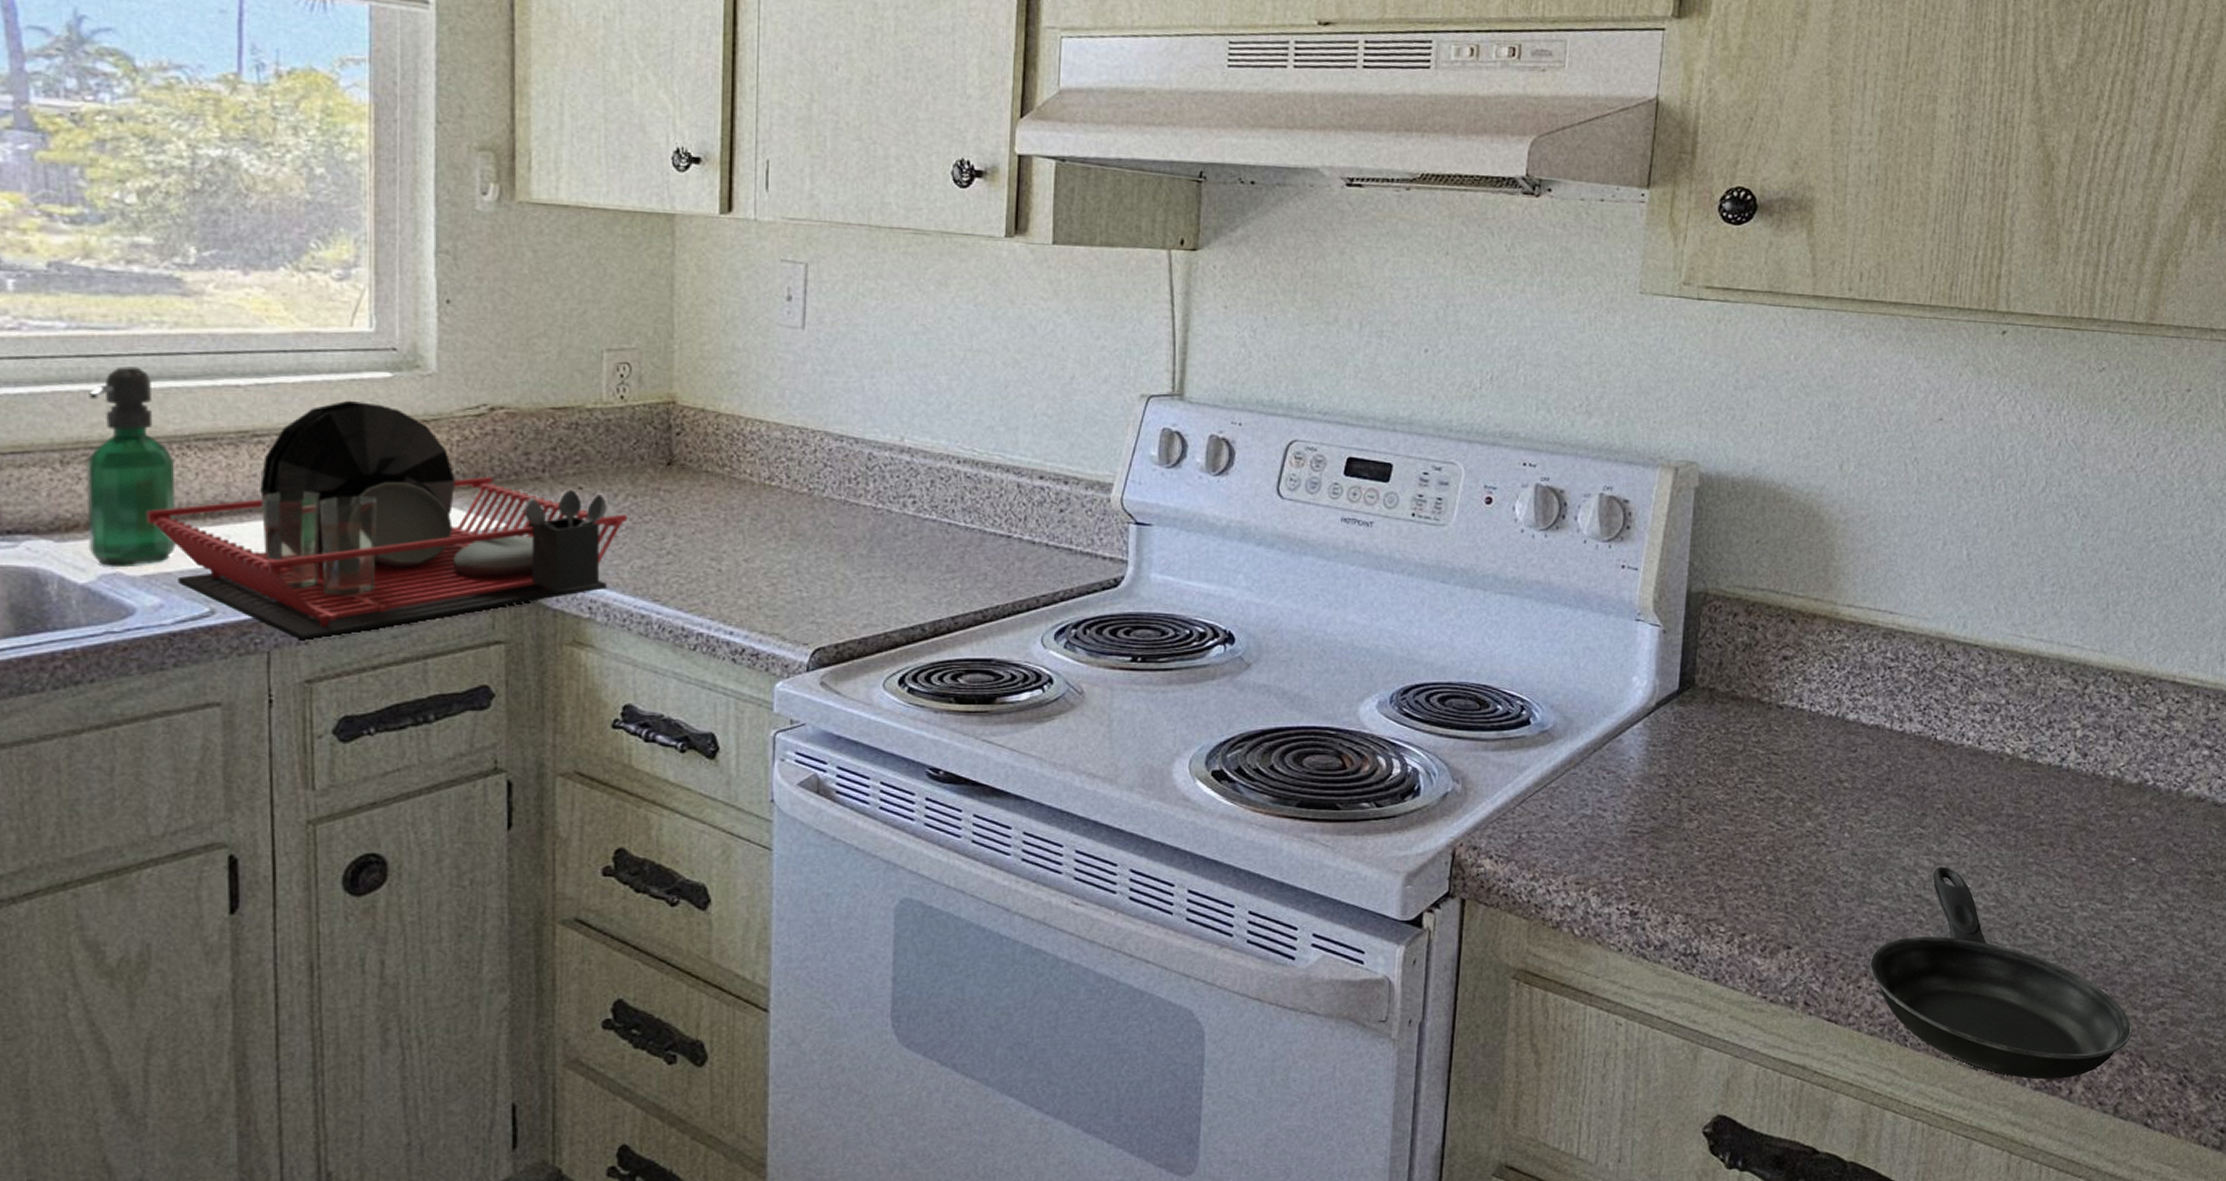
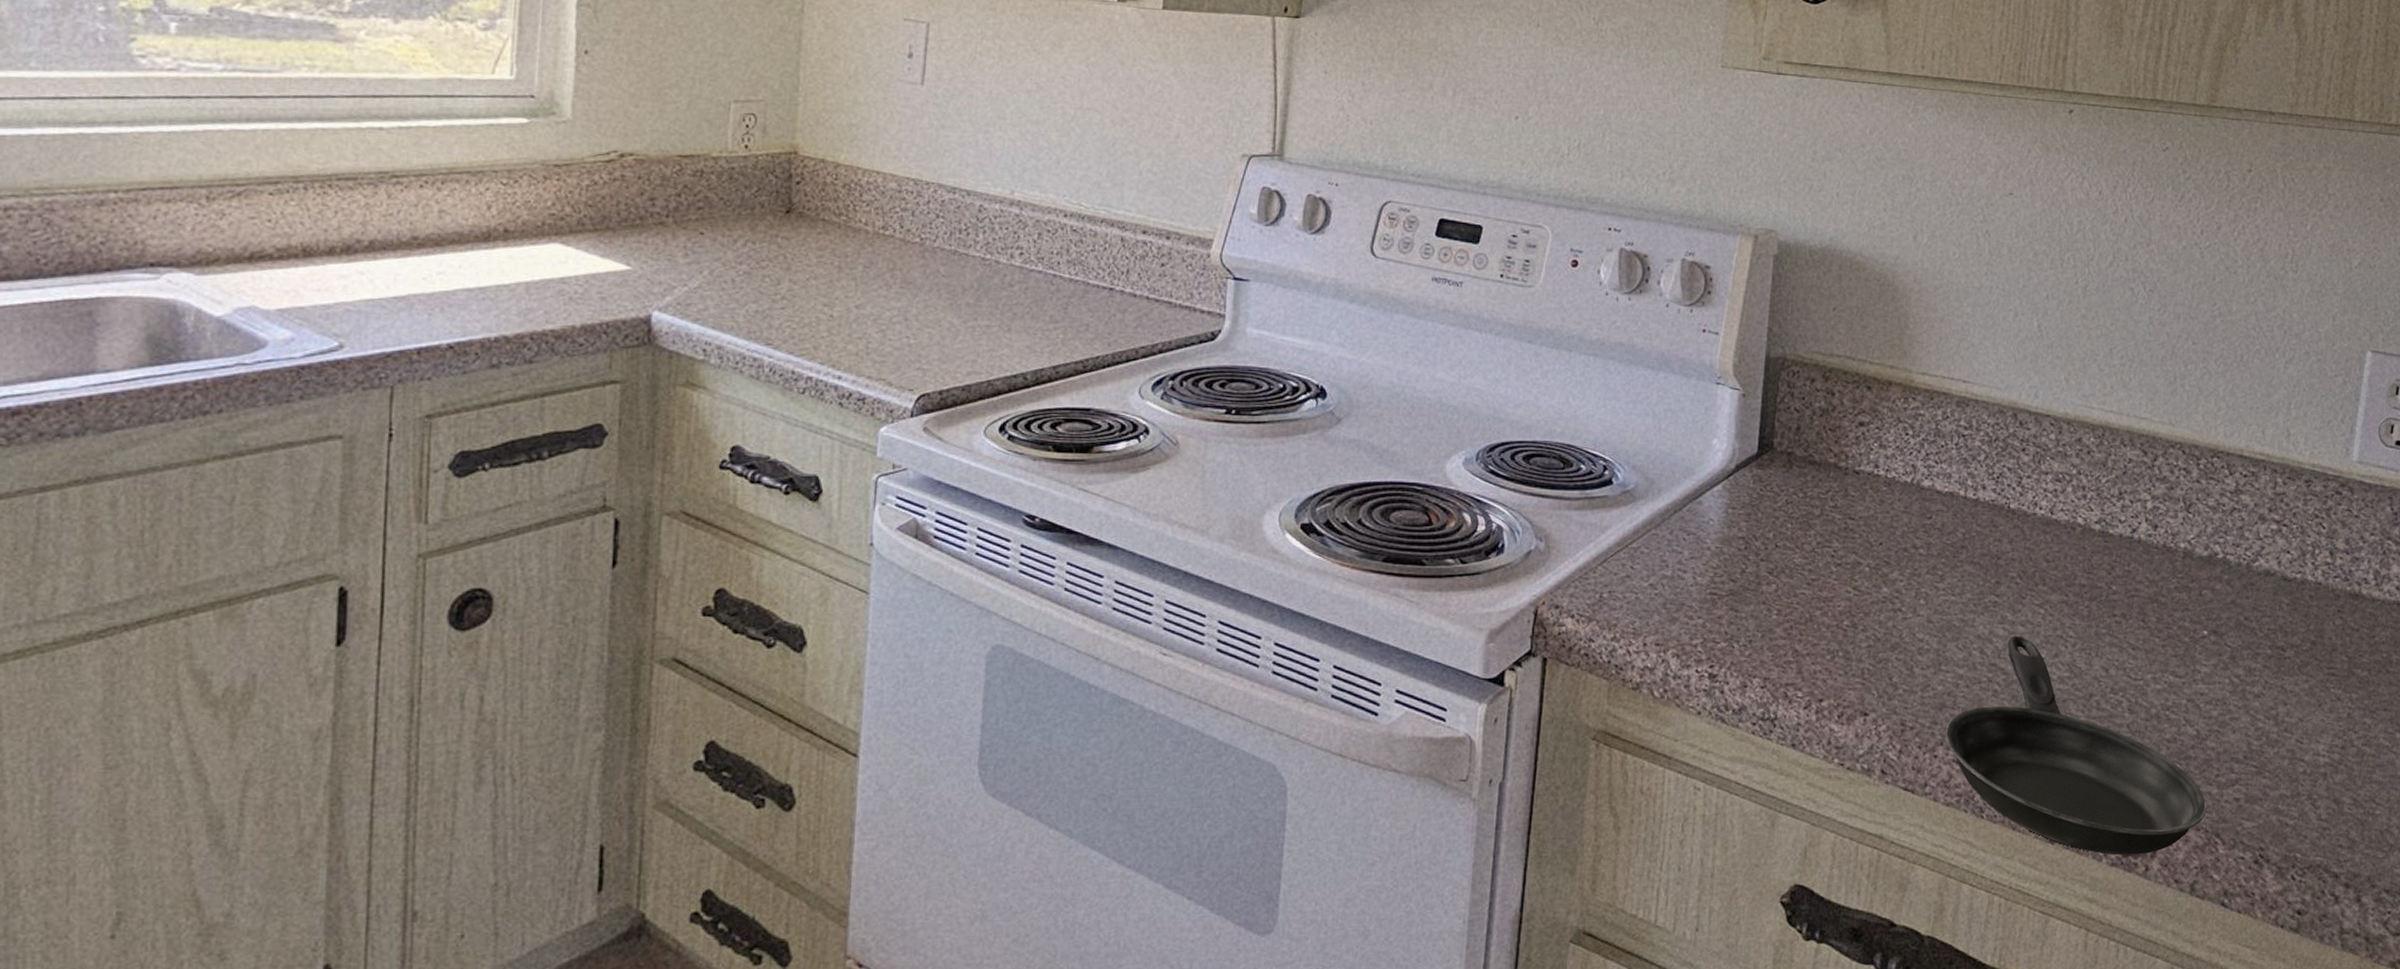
soap dispenser: present [86,366,176,567] -> none [227,107,315,301]
dish rack: present [147,400,628,641] -> none [284,144,746,377]

